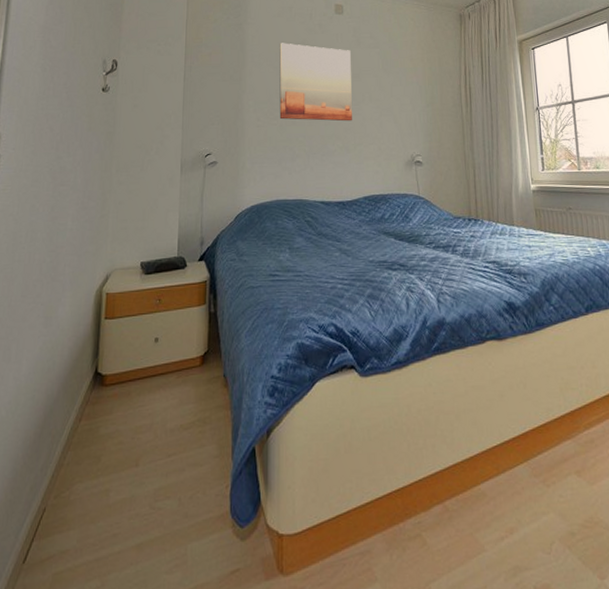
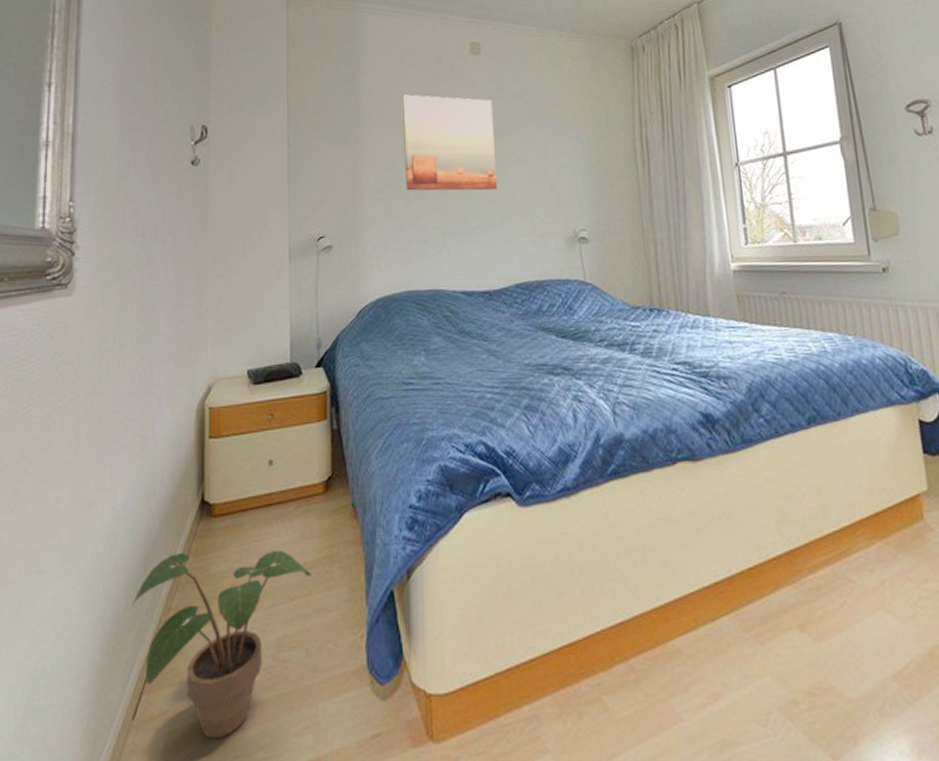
potted plant: none [29,413,186,579] -> present [132,549,311,739]

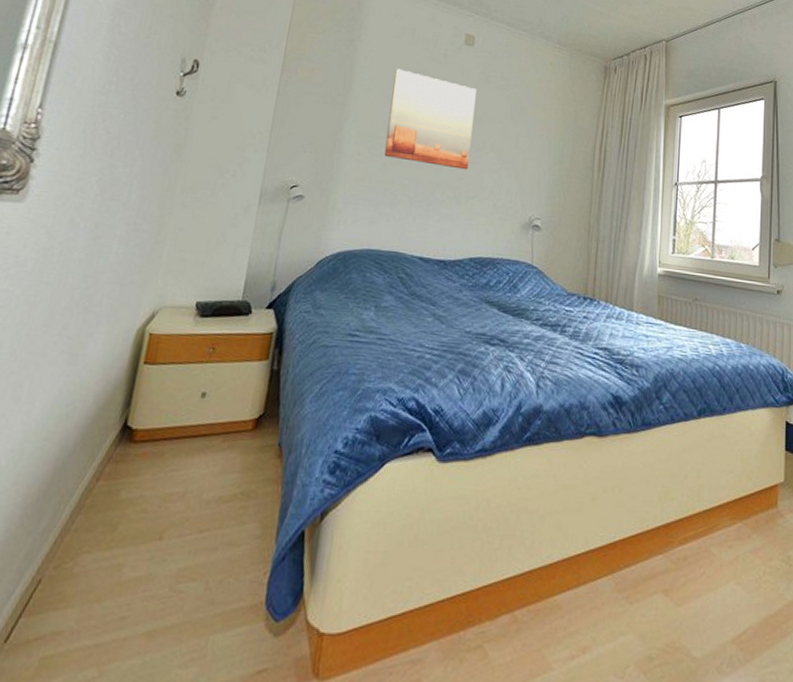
potted plant: present [132,549,311,739] -> none [27,475,225,667]

